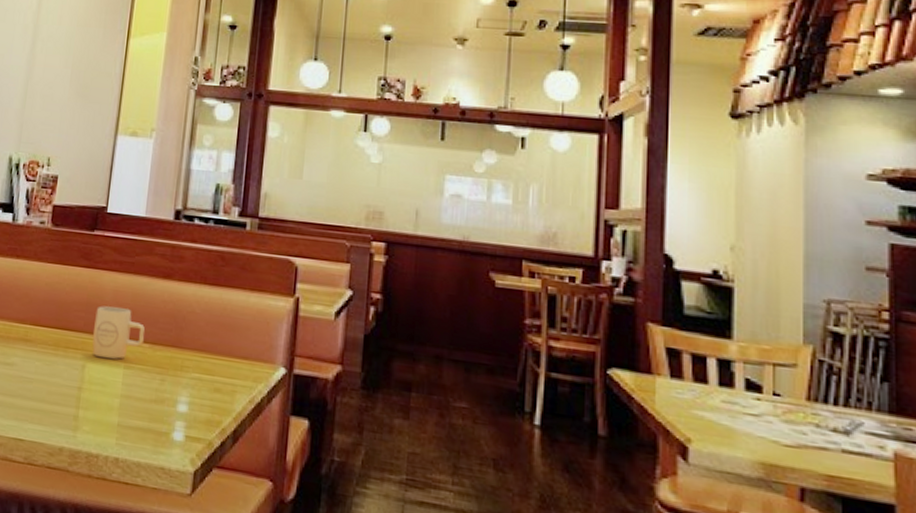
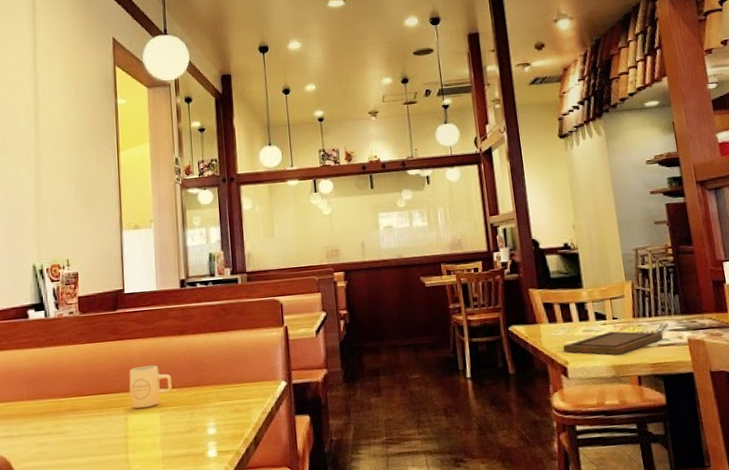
tray: none [686,411,851,450] -> present [563,331,663,355]

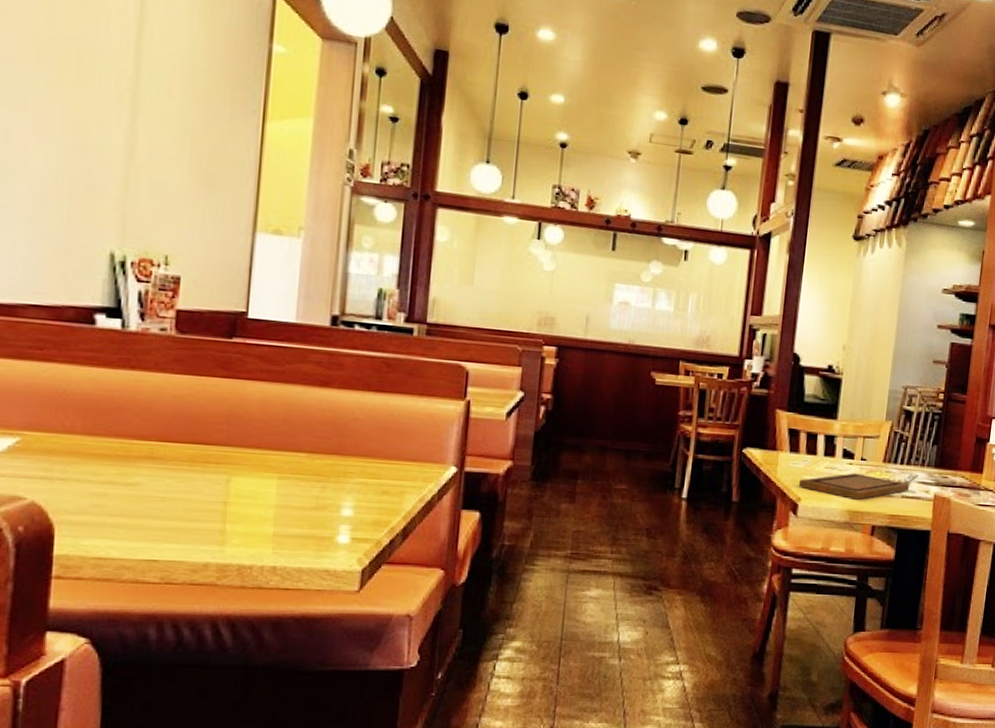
mug: present [129,365,173,409] -> none [237,417,302,471]

